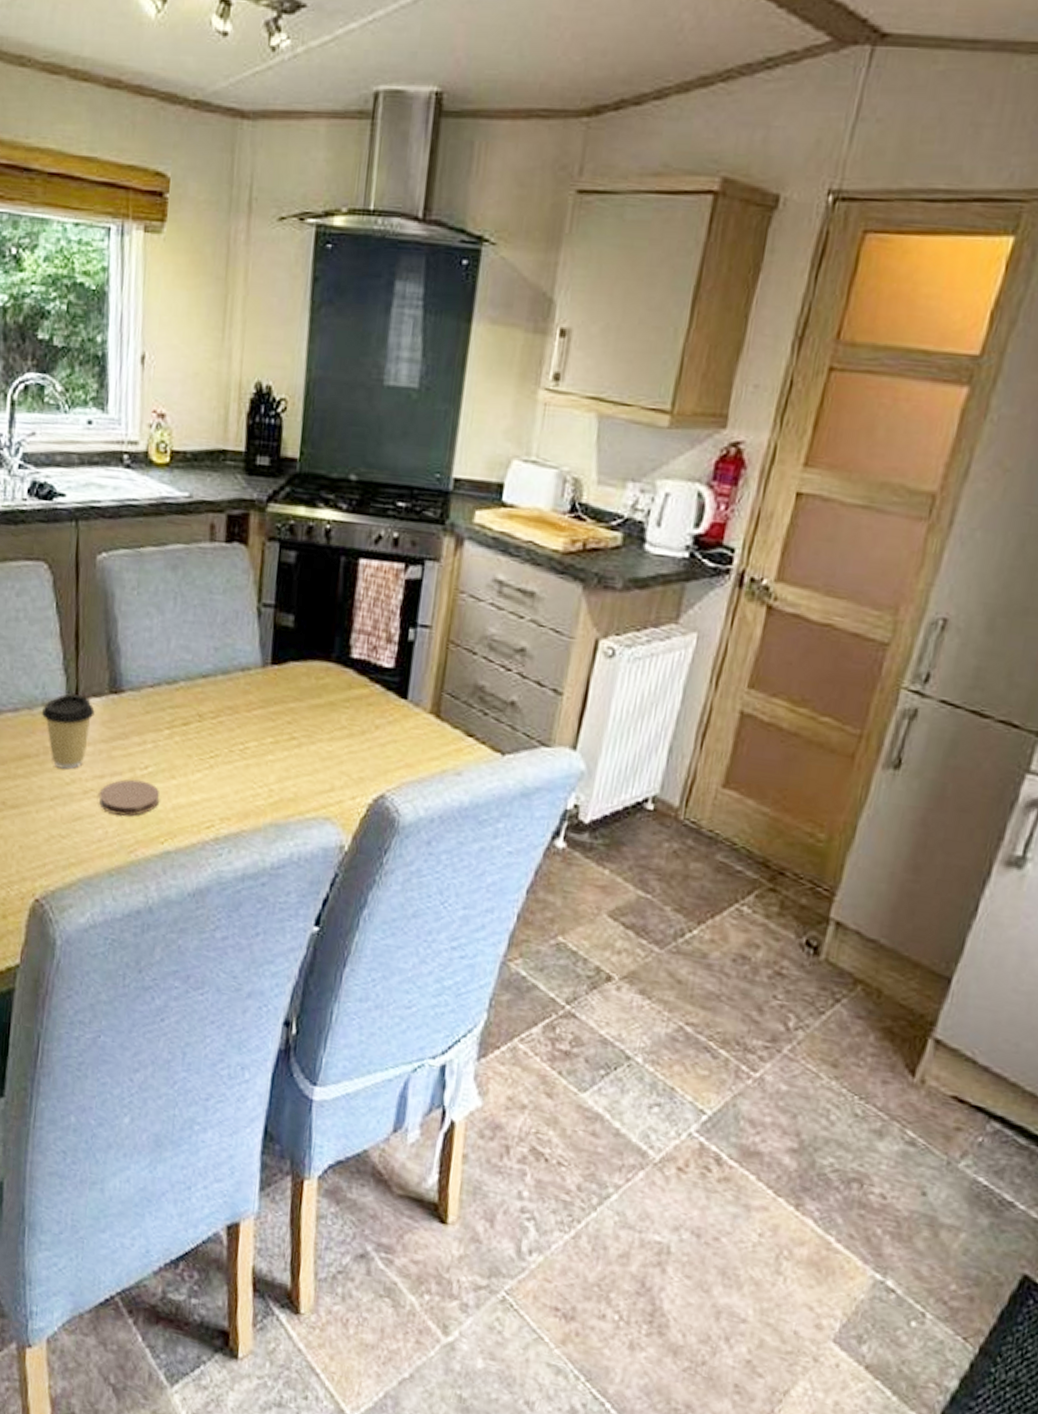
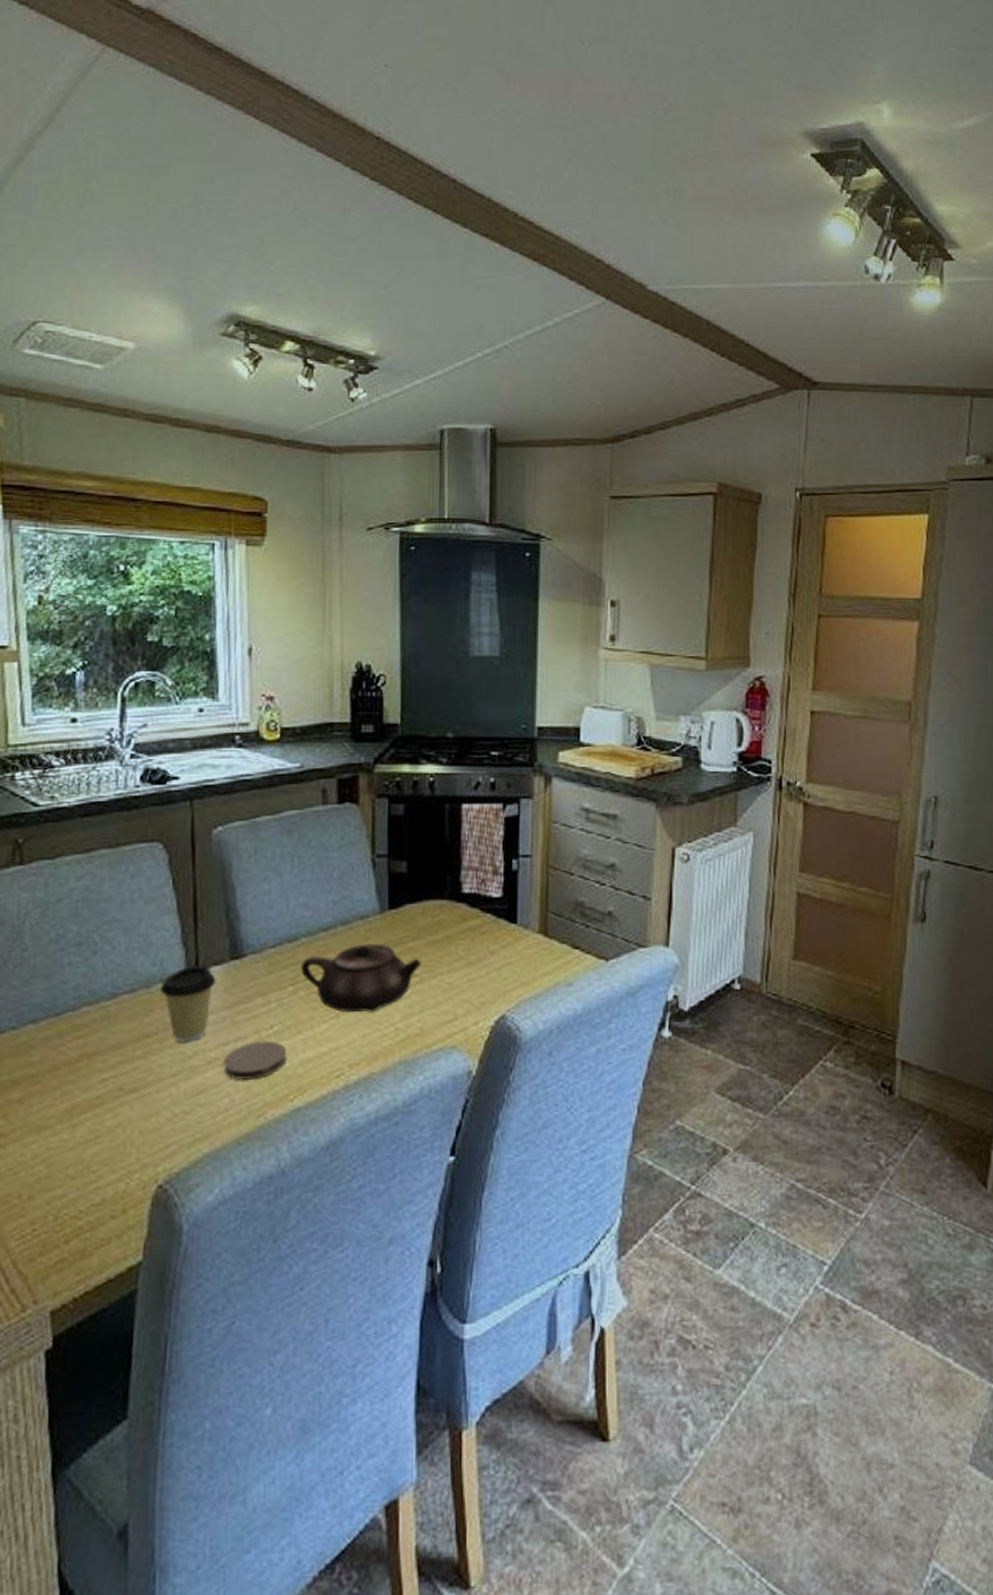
teapot: none [178,697,301,770] -> present [301,943,422,1013]

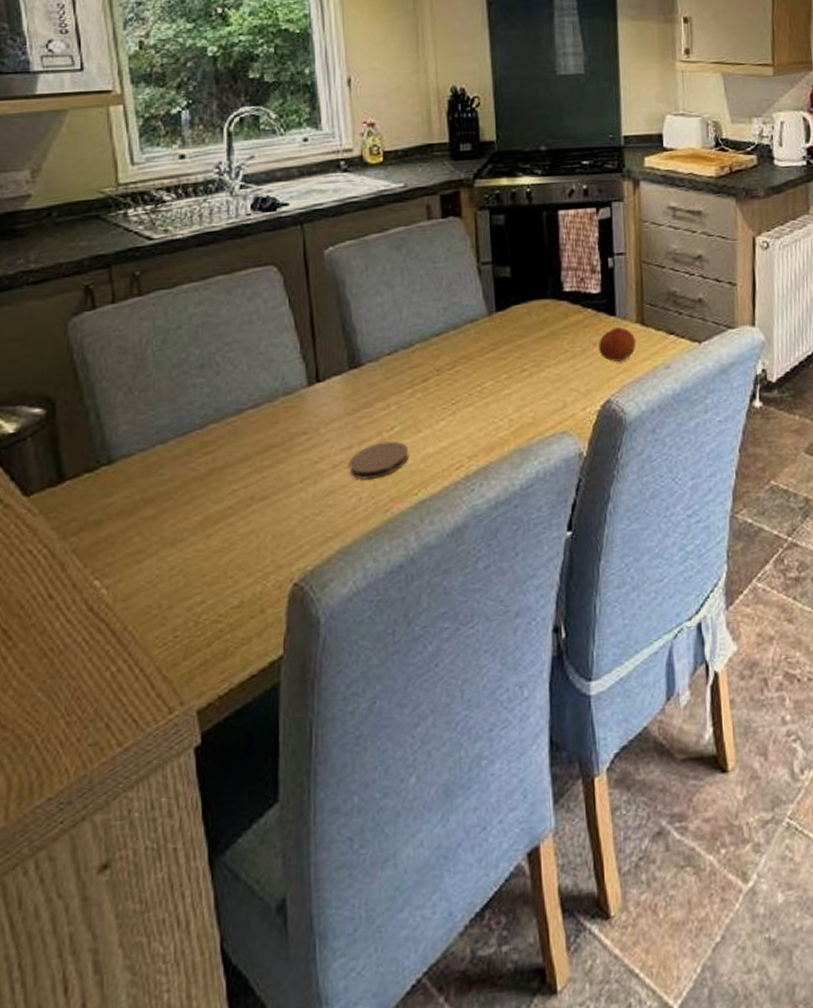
coffee cup: present [159,966,216,1043] -> none [283,377,337,450]
teapot: present [301,943,422,1013] -> none [417,343,530,410]
fruit: none [495,937,538,974] -> present [598,327,637,362]

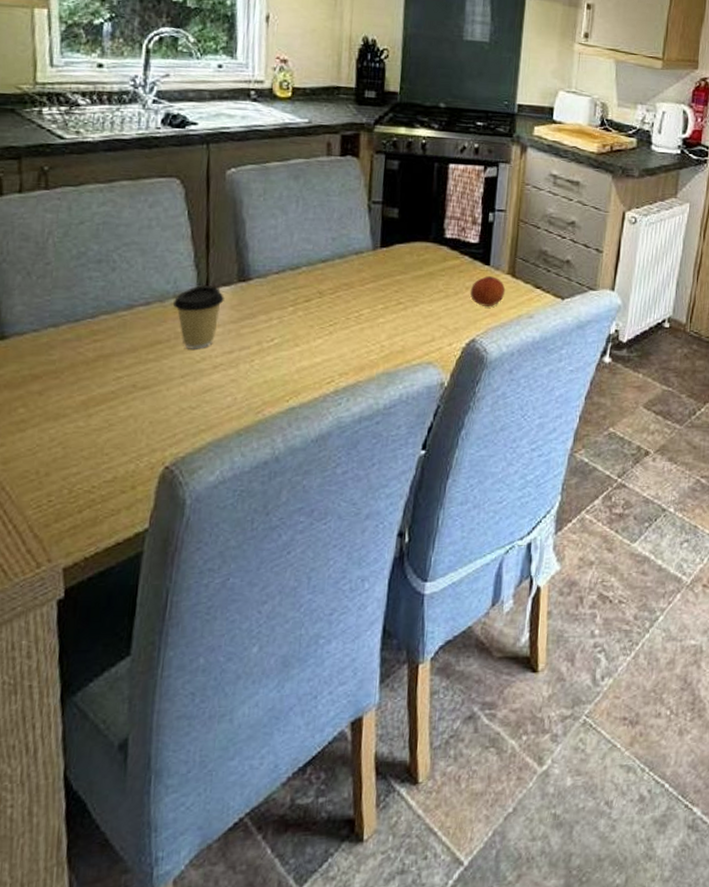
coffee cup: none [283,377,337,450] -> present [172,285,224,349]
coaster: present [349,441,409,480] -> none [228,351,285,383]

